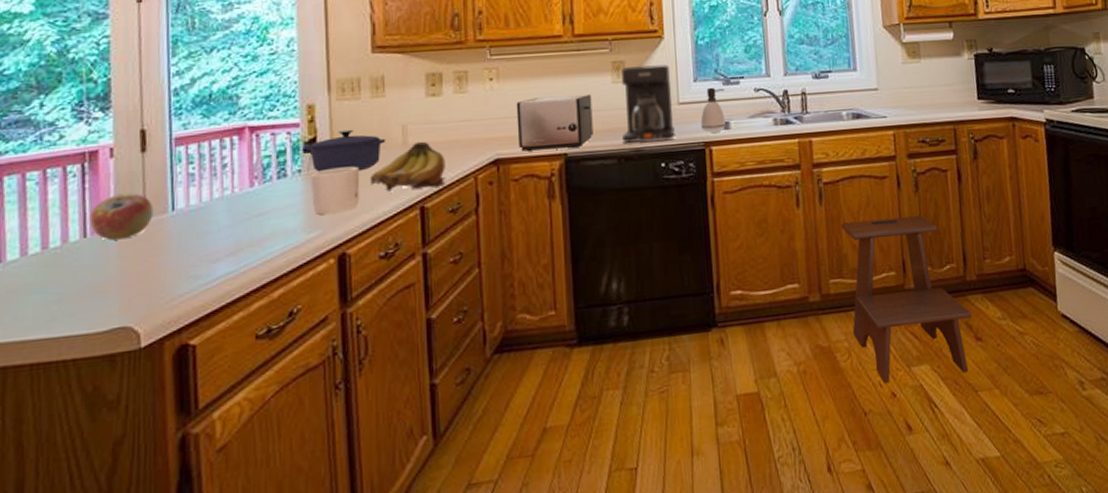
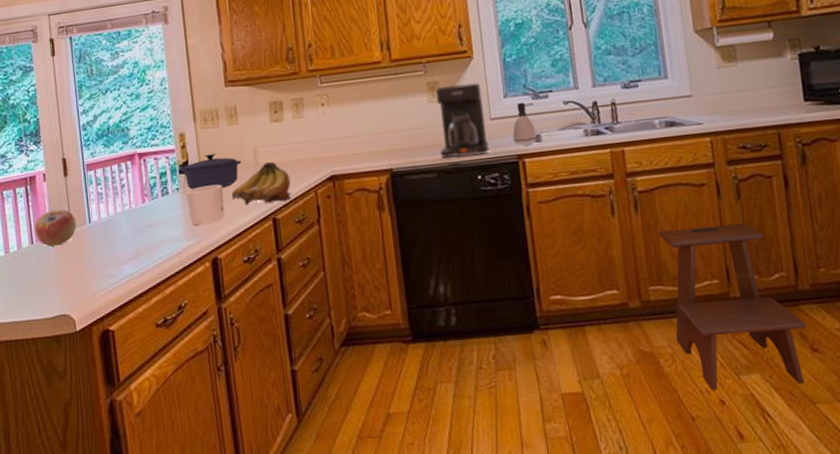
toaster: present [516,93,594,152] -> none [345,113,415,168]

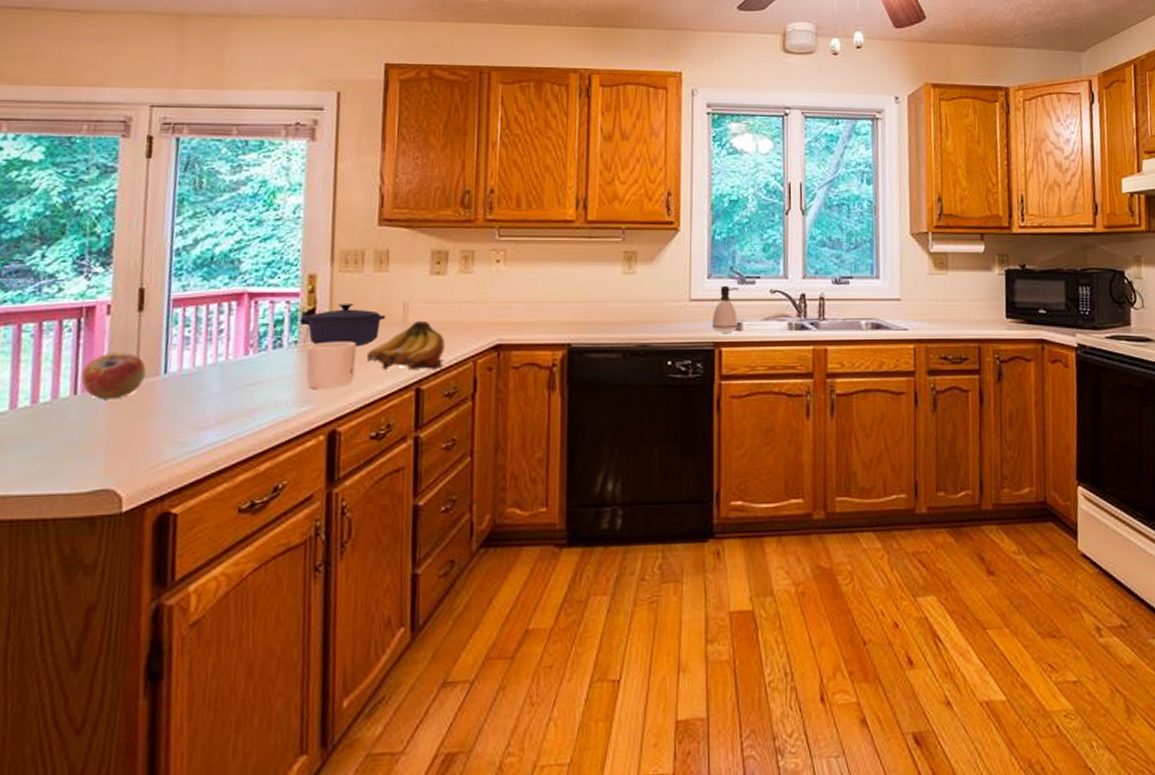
coffee maker: present [436,83,489,158] -> none [629,257,684,338]
step stool: present [658,223,807,390] -> none [852,436,985,612]

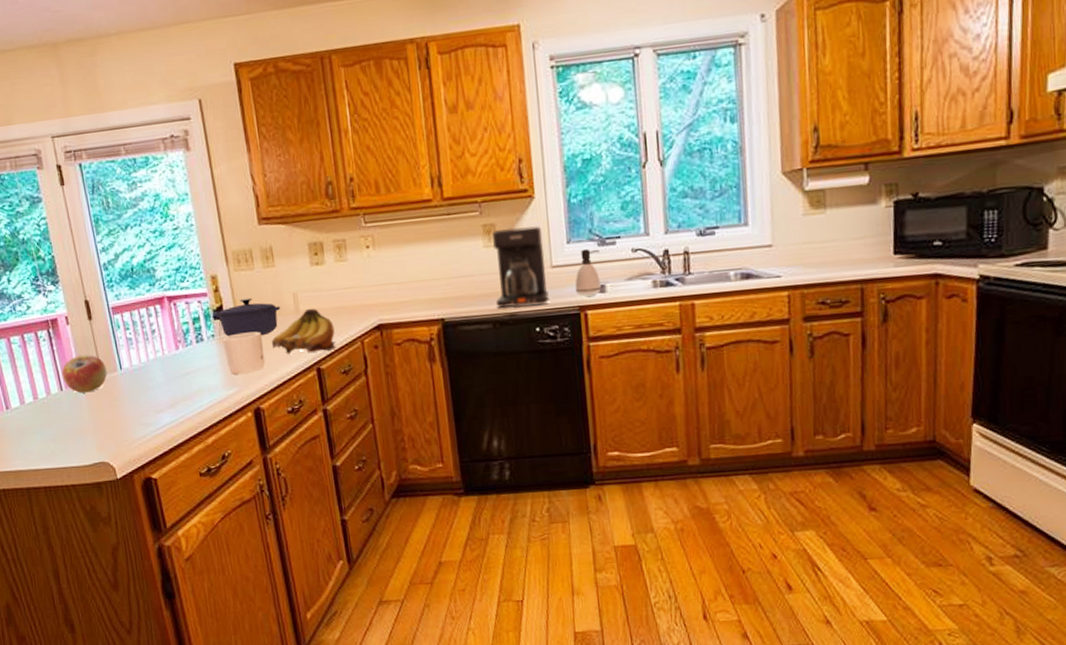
coffee maker: none [629,257,684,338] -> present [492,226,549,308]

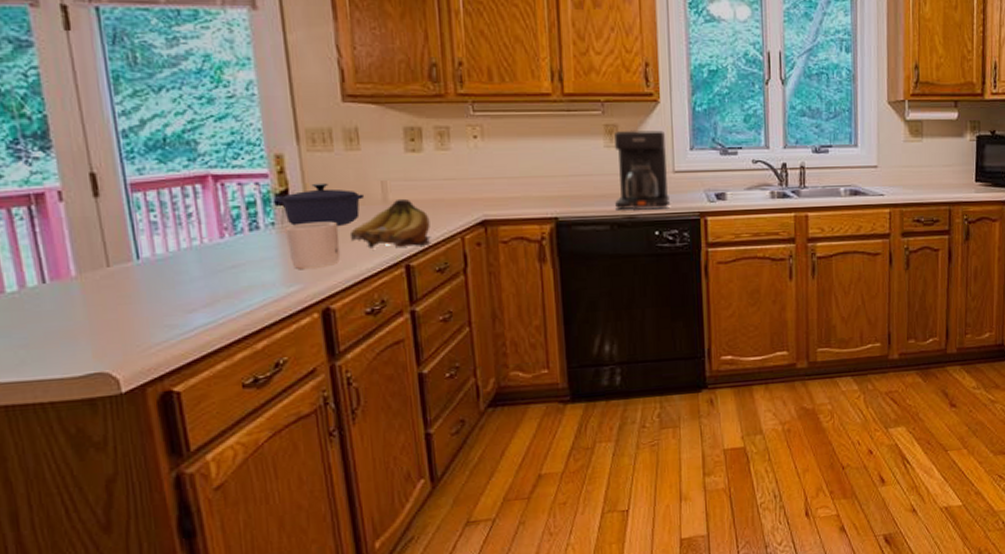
fruit: present [61,353,108,393] -> none [45,238,117,287]
soap dispenser: present [574,248,601,298] -> none [696,156,722,204]

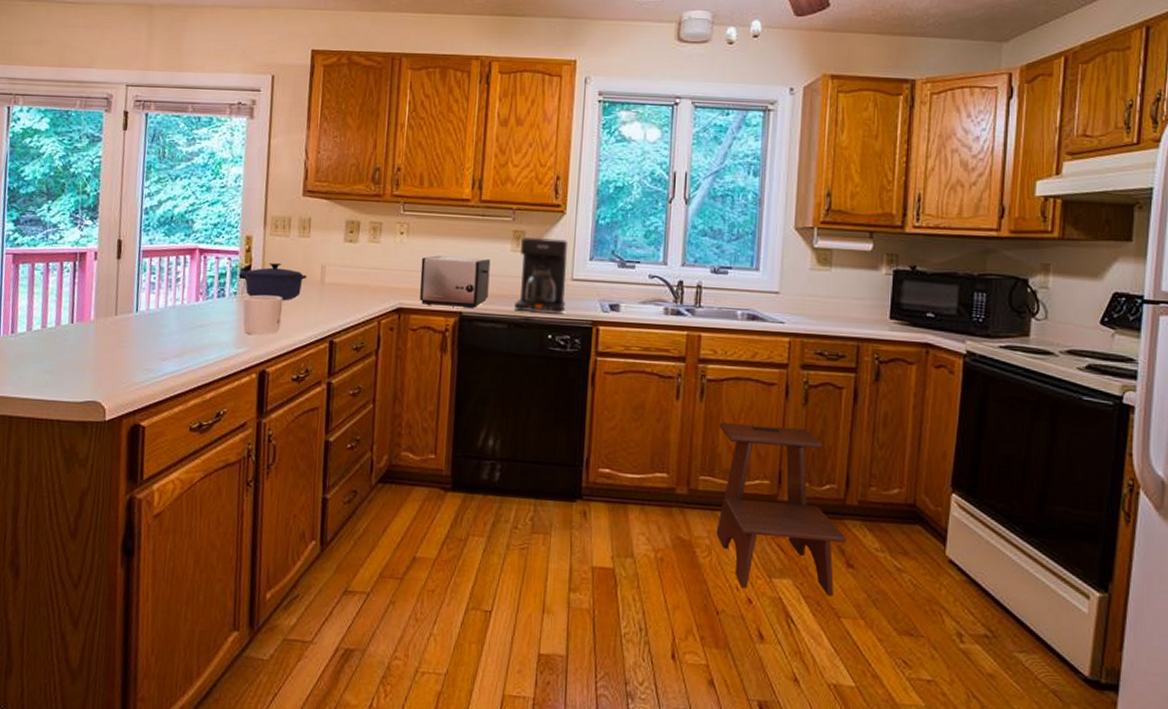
fruit: present [349,198,431,250] -> none [290,281,355,325]
toaster: none [503,157,585,214] -> present [419,255,491,309]
step stool: none [831,292,949,442] -> present [716,422,847,597]

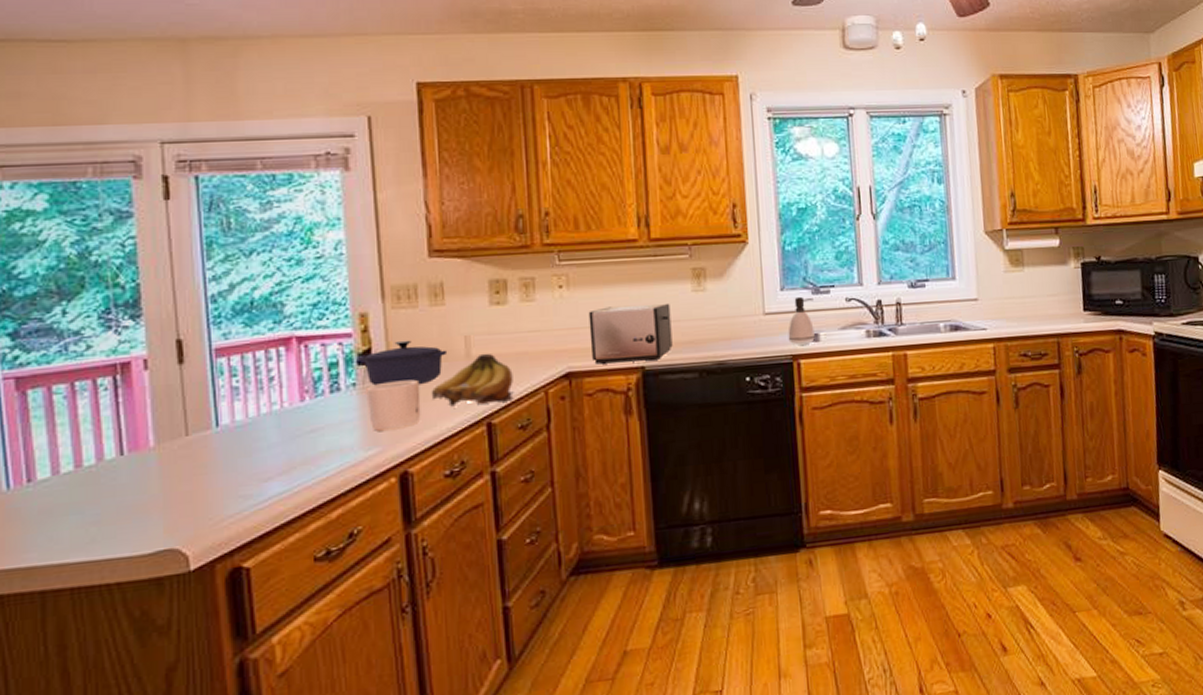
fruit: none [290,281,355,325] -> present [431,353,514,408]
coffee maker: present [514,237,569,314] -> none [702,272,760,356]
soap dispenser: none [591,268,619,314] -> present [788,296,815,346]
step stool: present [716,422,847,597] -> none [936,433,1072,604]

